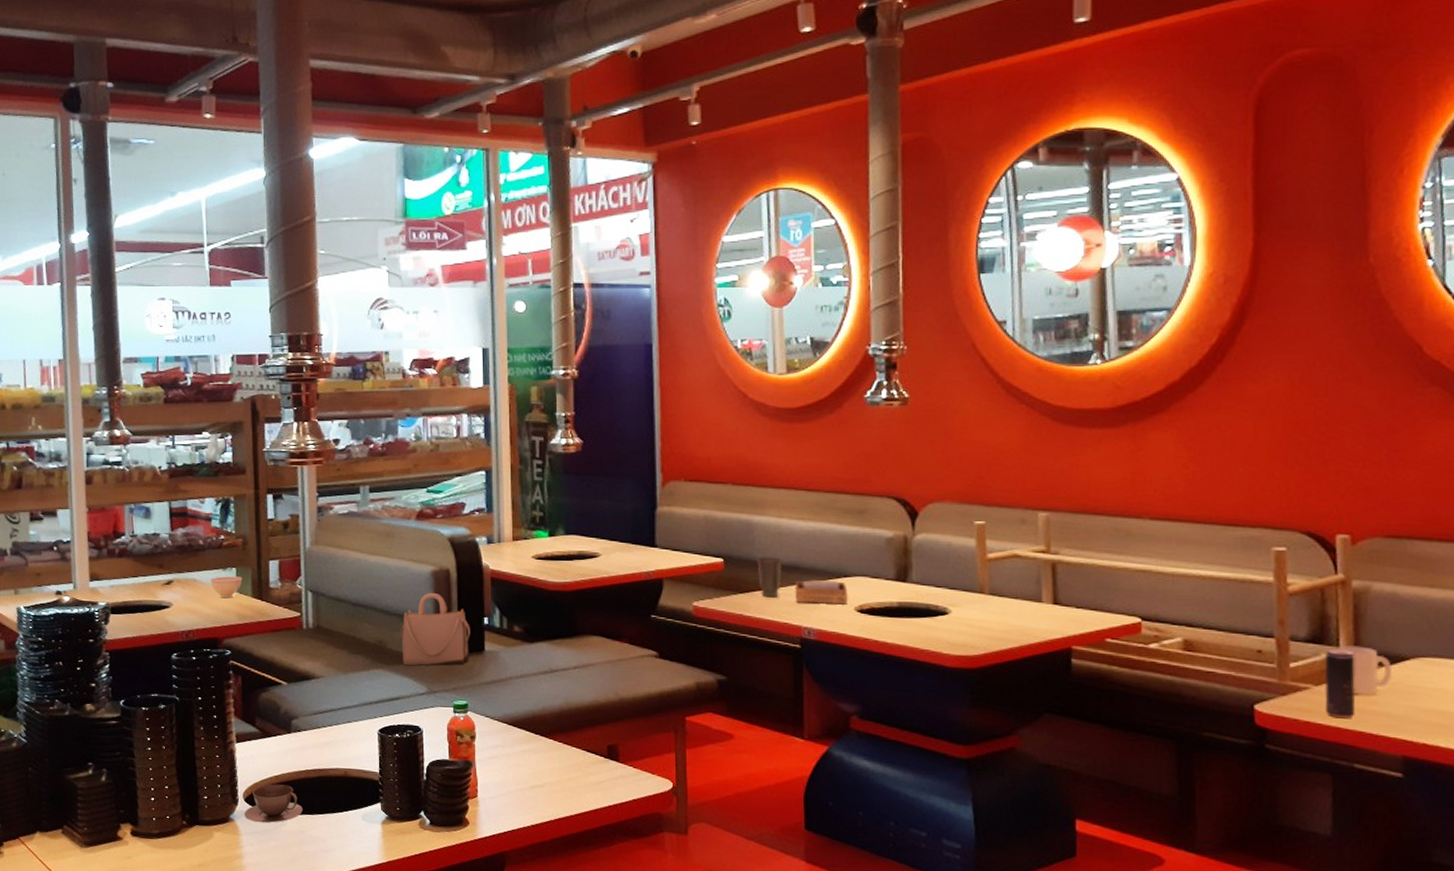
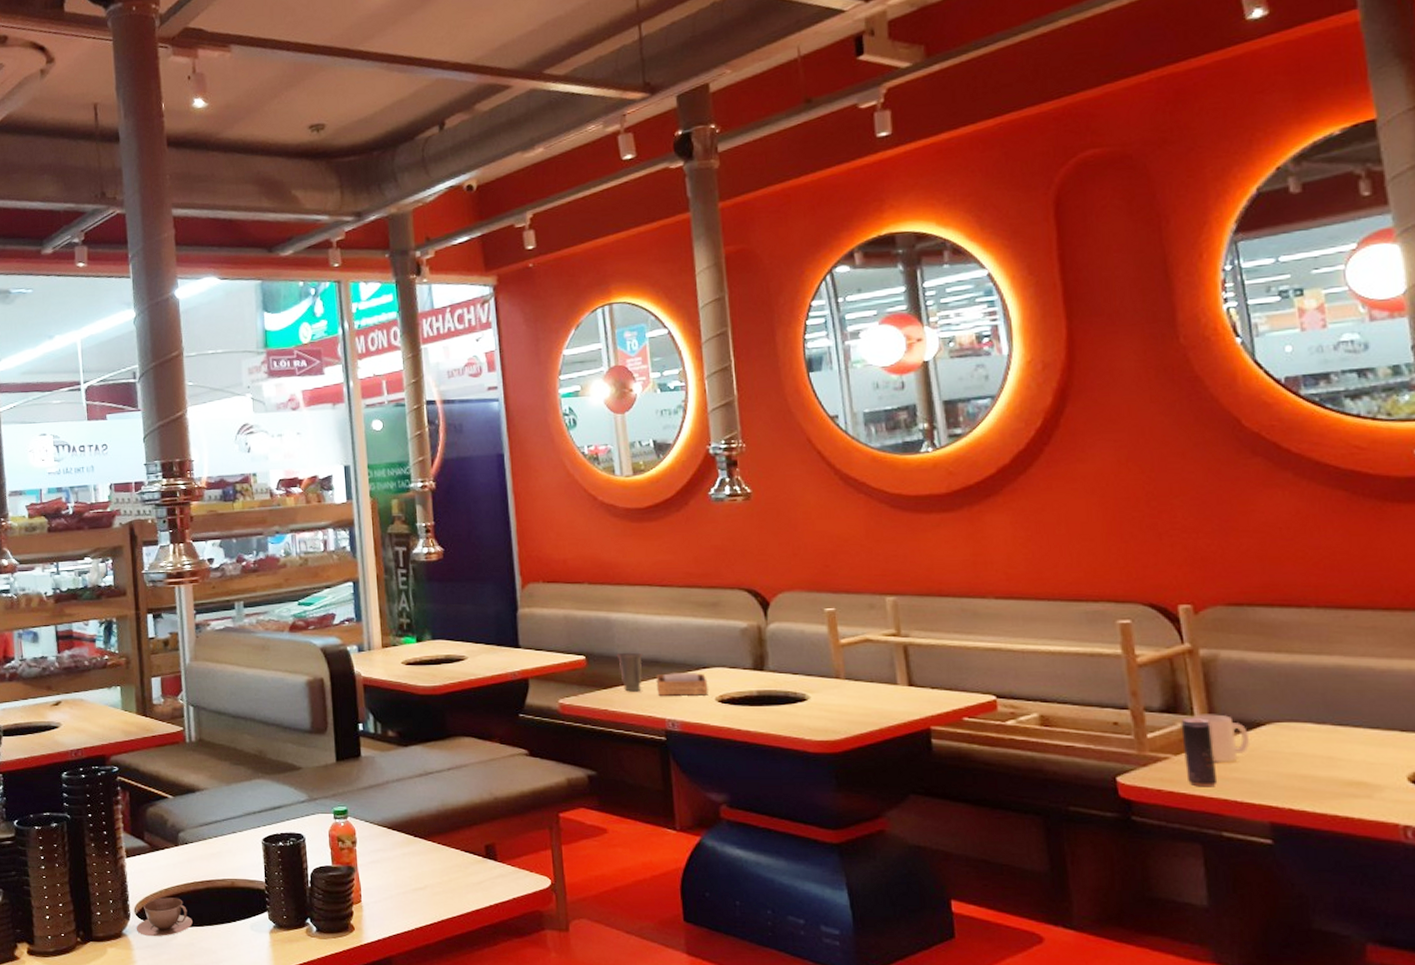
bowl: present [211,576,242,599] -> none [97,695,127,716]
handbag: present [401,592,470,667] -> none [280,701,347,775]

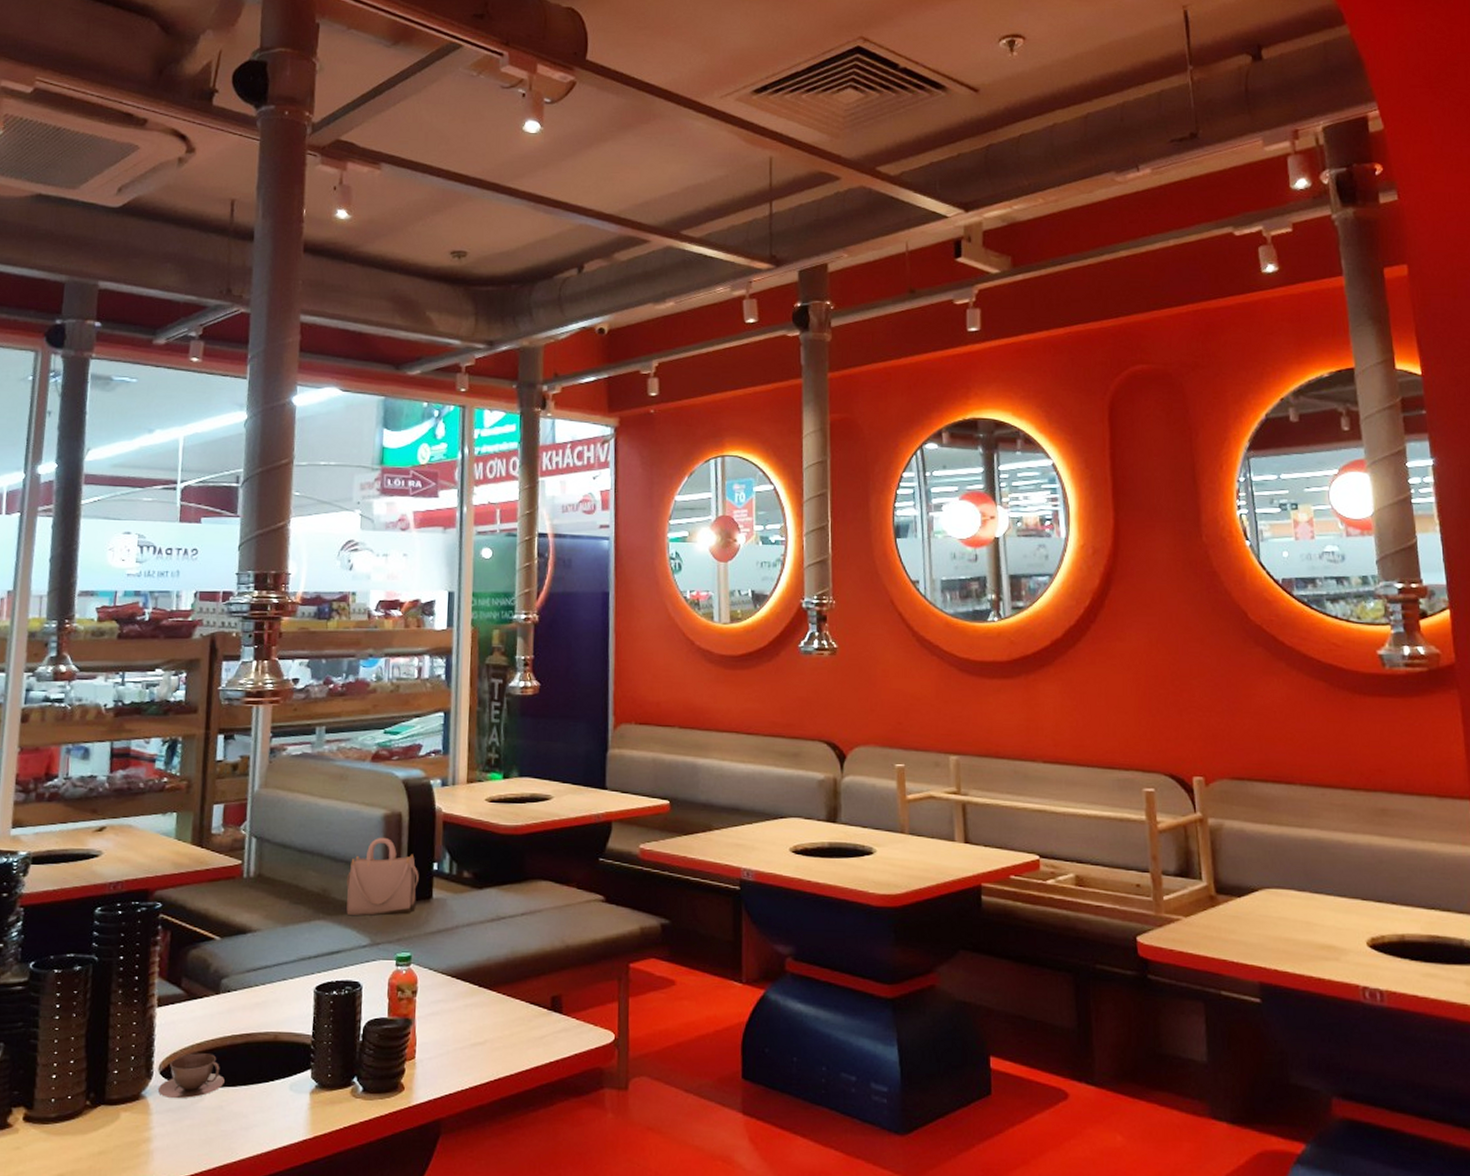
handbag: none [280,701,347,775] -> present [346,837,419,917]
cup: present [616,652,644,692] -> none [699,799,725,839]
napkin holder: present [656,673,708,696] -> none [735,821,784,846]
beer can: present [1181,717,1218,787] -> none [1191,881,1219,948]
cup: present [1192,714,1249,762] -> none [1200,879,1245,925]

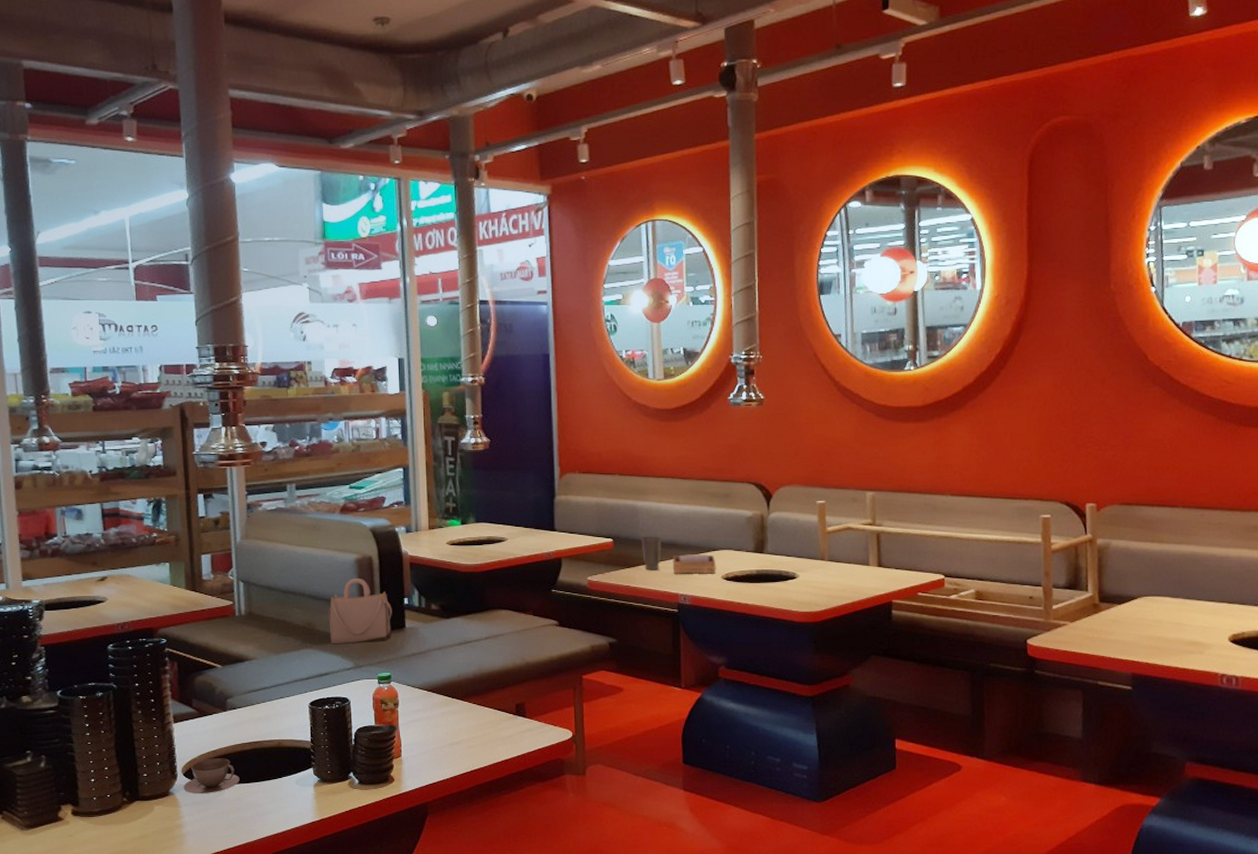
cup: none [699,799,725,839] -> present [640,536,663,571]
napkin holder: none [735,821,784,846] -> present [673,554,716,574]

